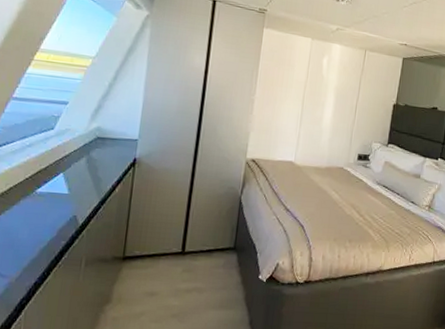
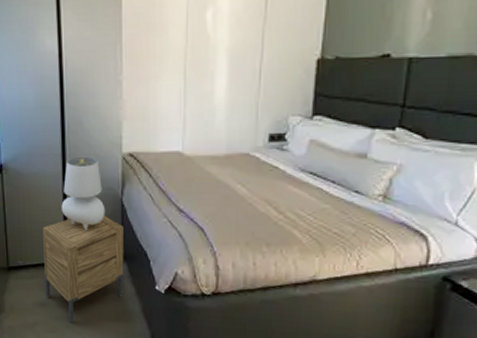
nightstand: none [157,211,239,312] -> present [43,215,124,324]
table lamp: none [185,158,226,224] -> present [61,156,106,230]

